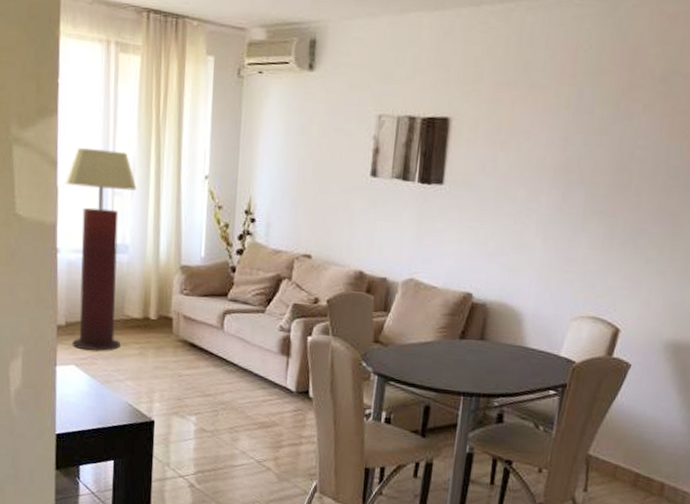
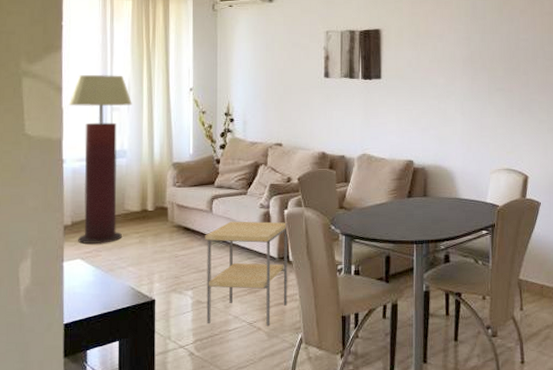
side table: none [210,342,310,467] -> present [205,221,288,326]

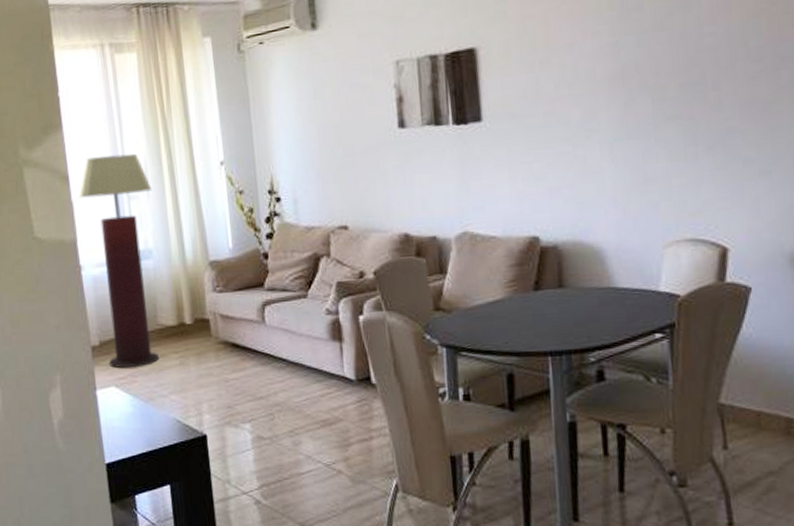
side table: present [205,221,288,326] -> none [259,332,374,468]

